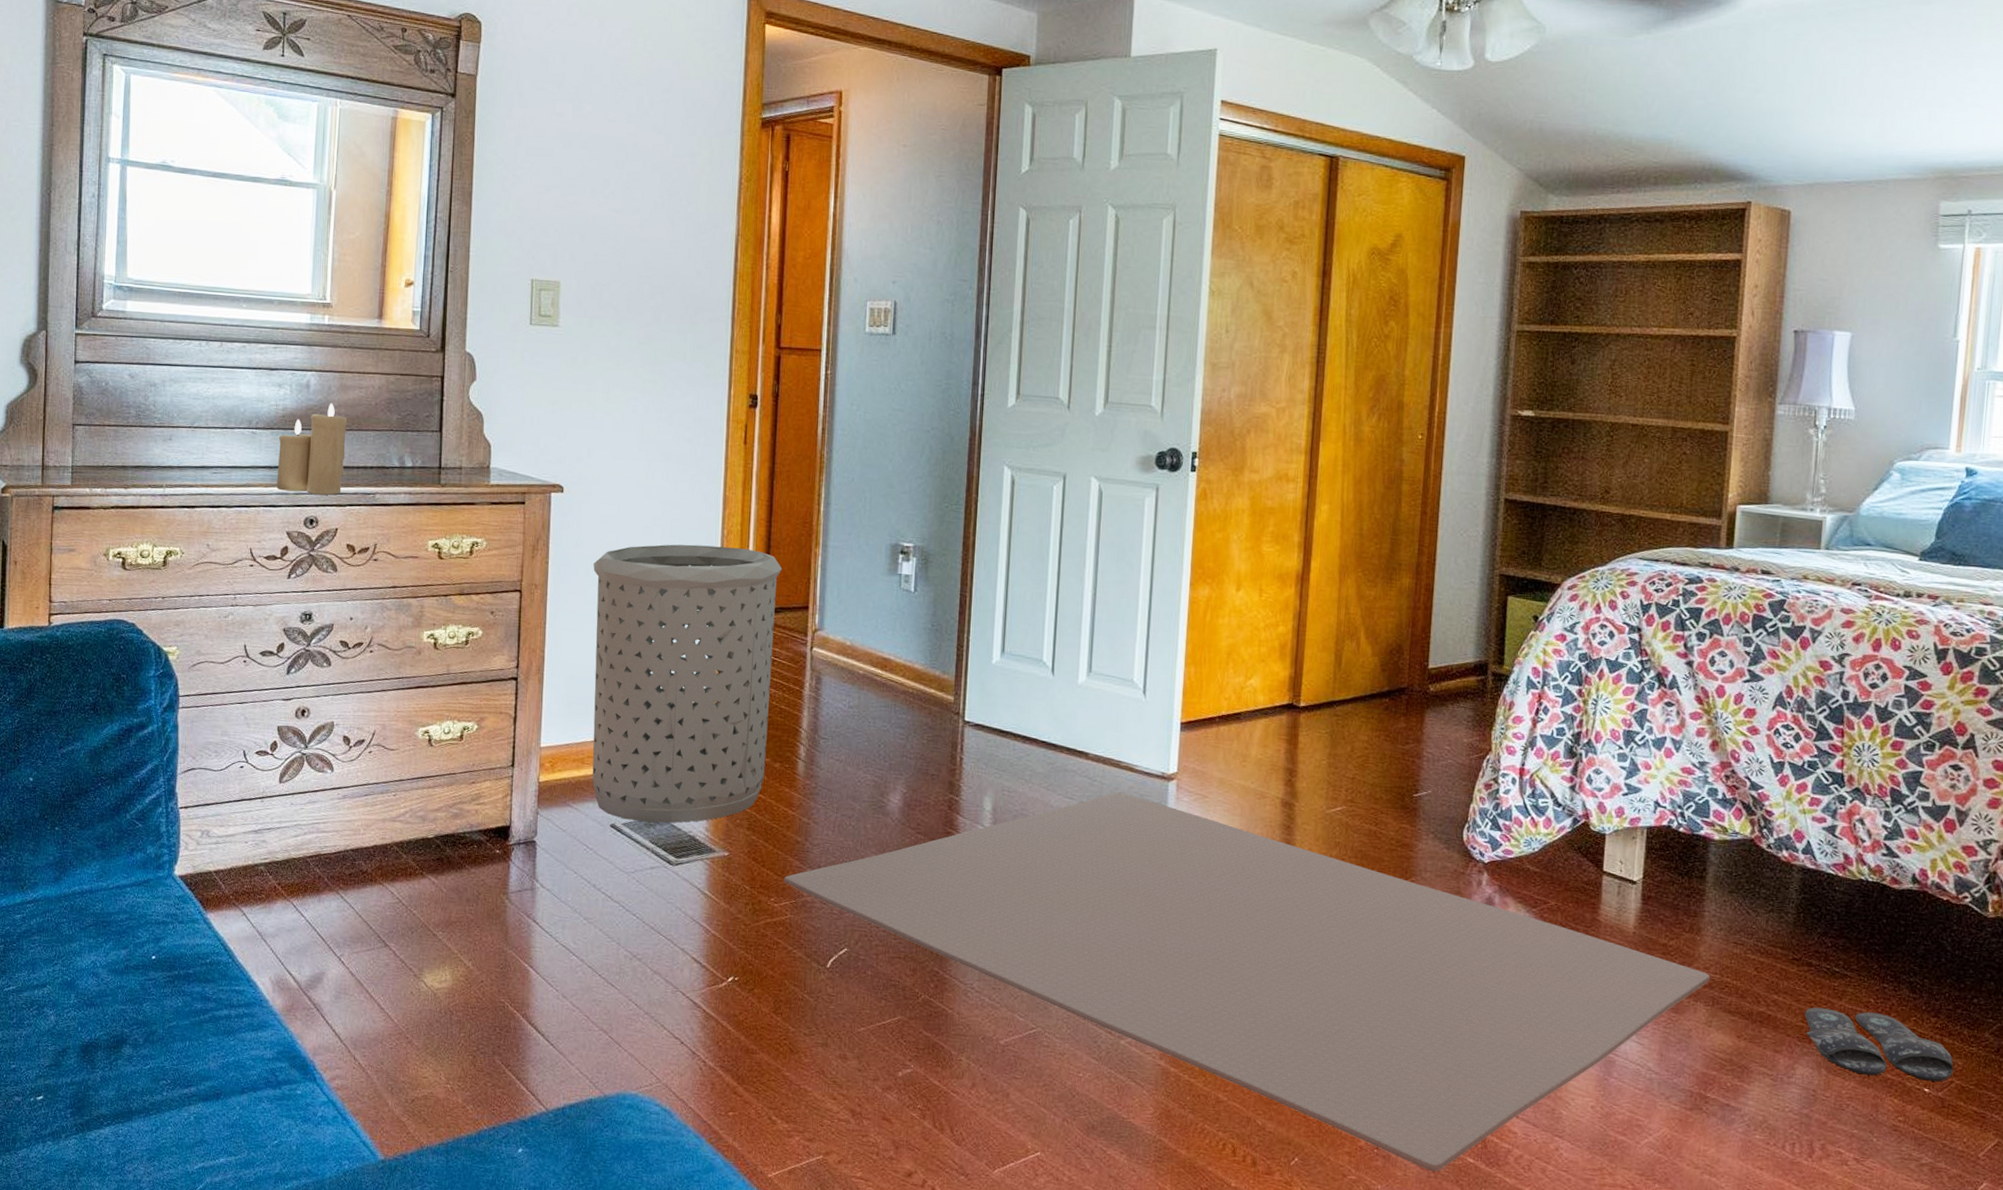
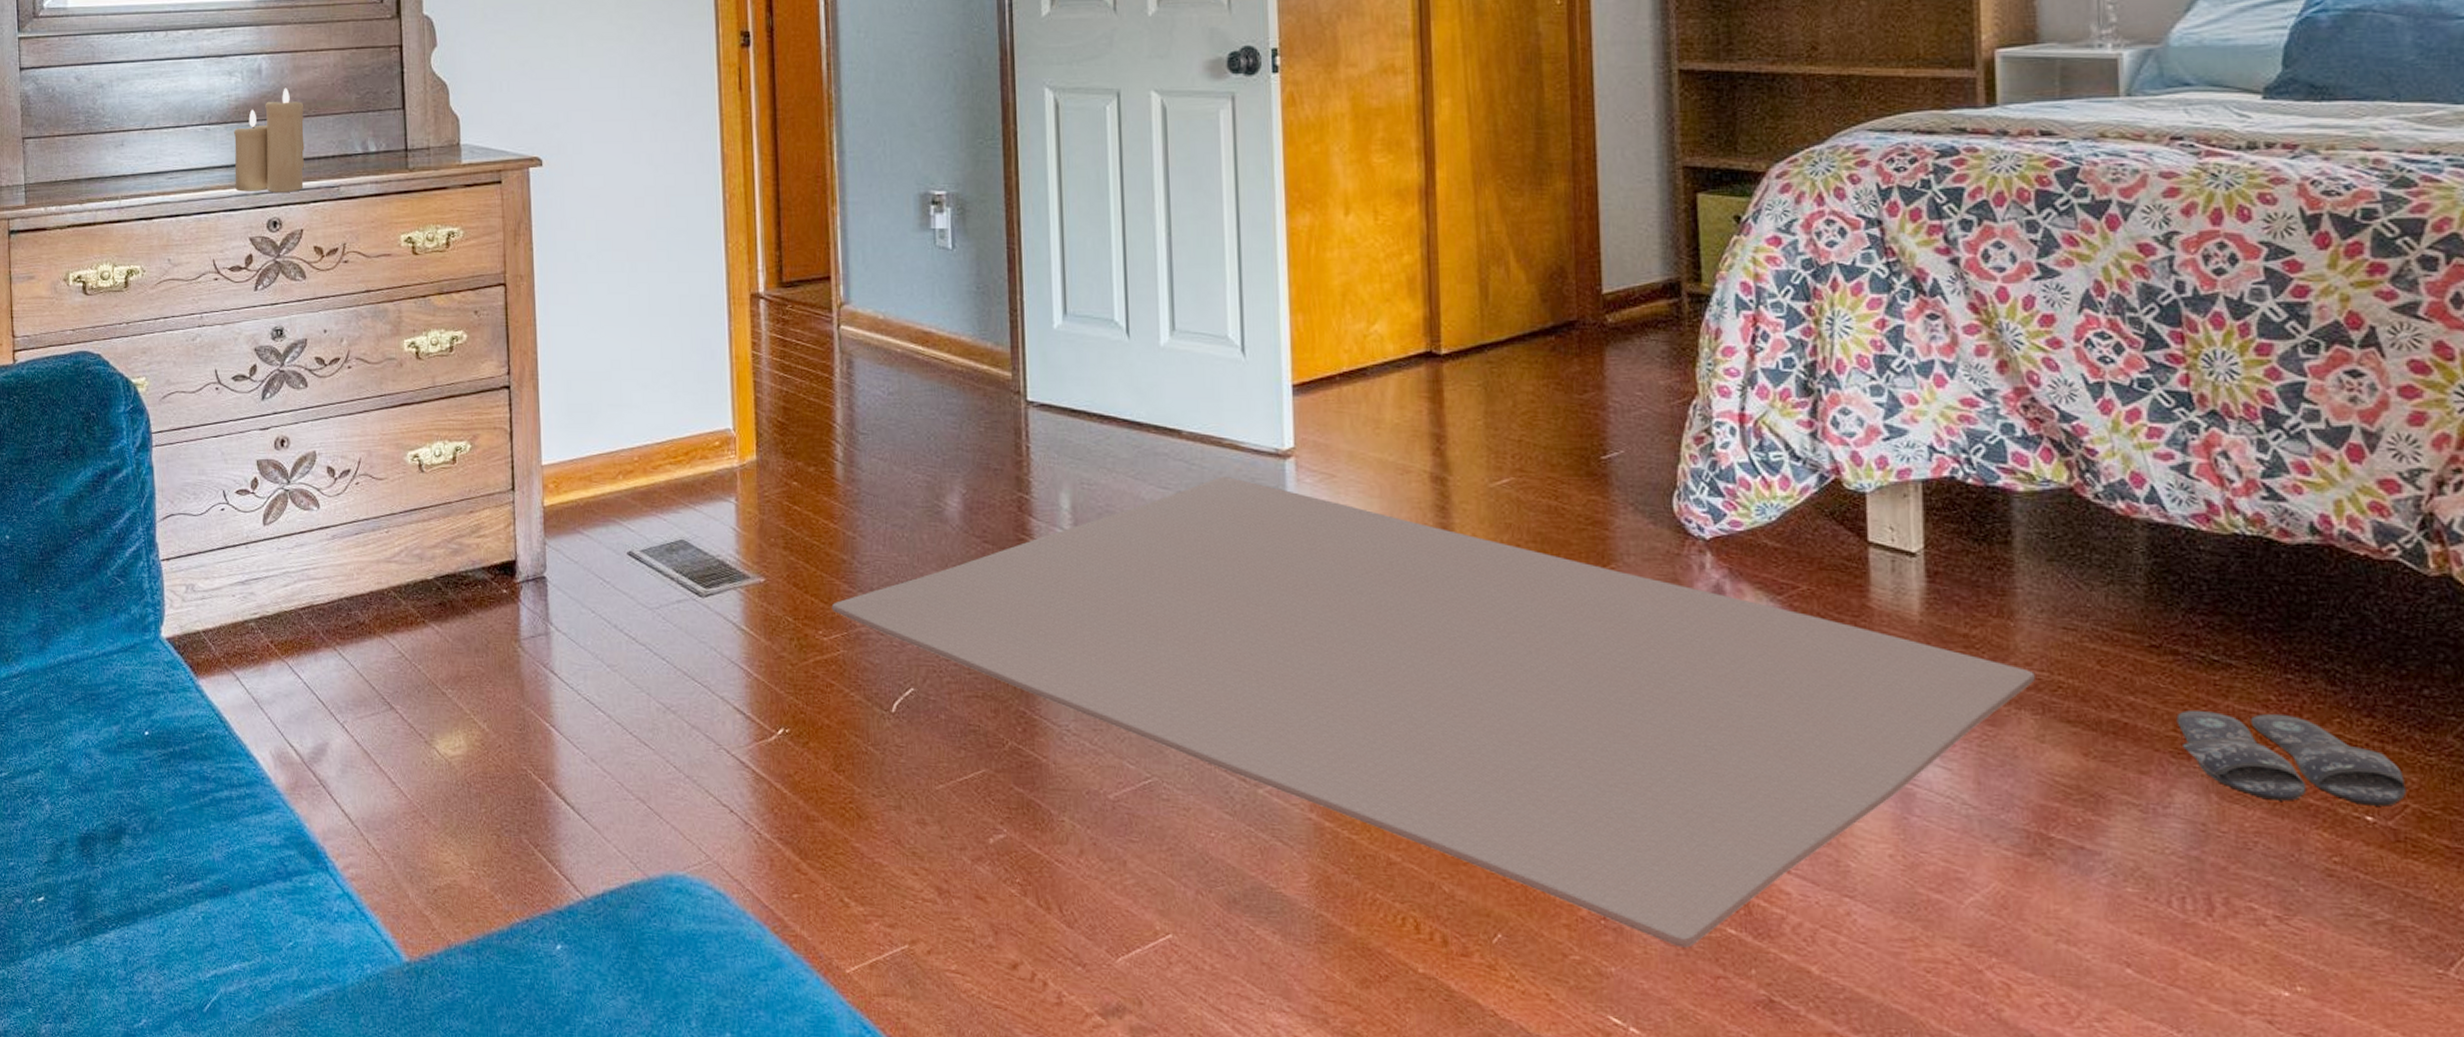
laundry basket: present [592,544,783,823] -> none [582,213,799,547]

